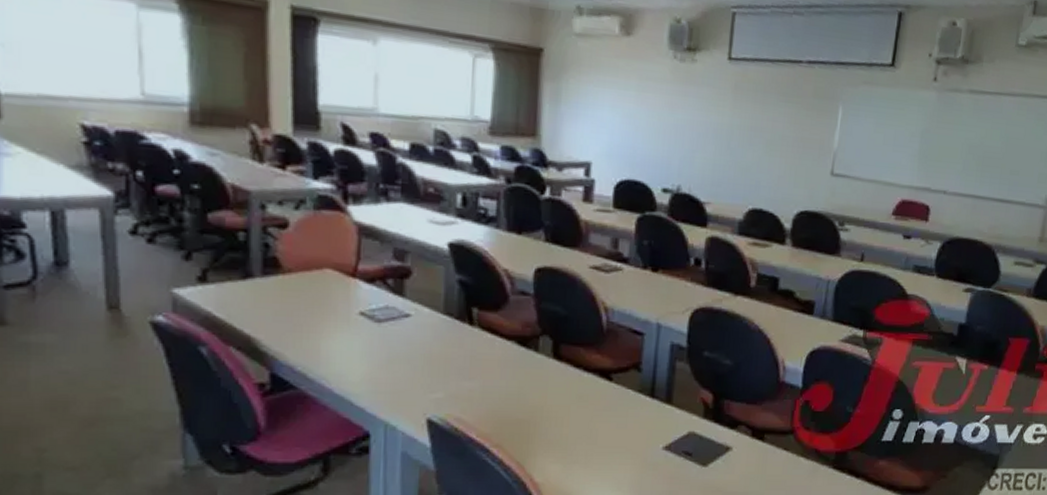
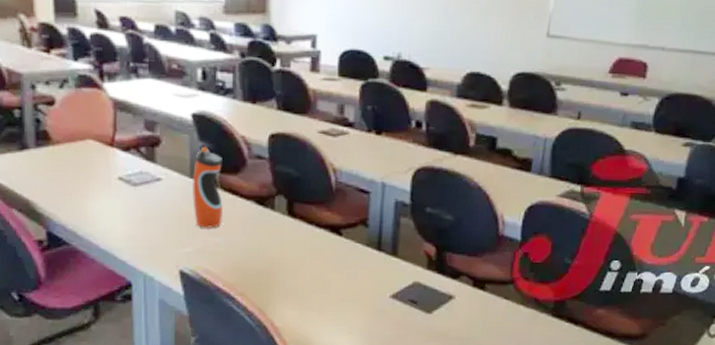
water bottle: none [445,279,482,371] -> present [192,146,224,228]

